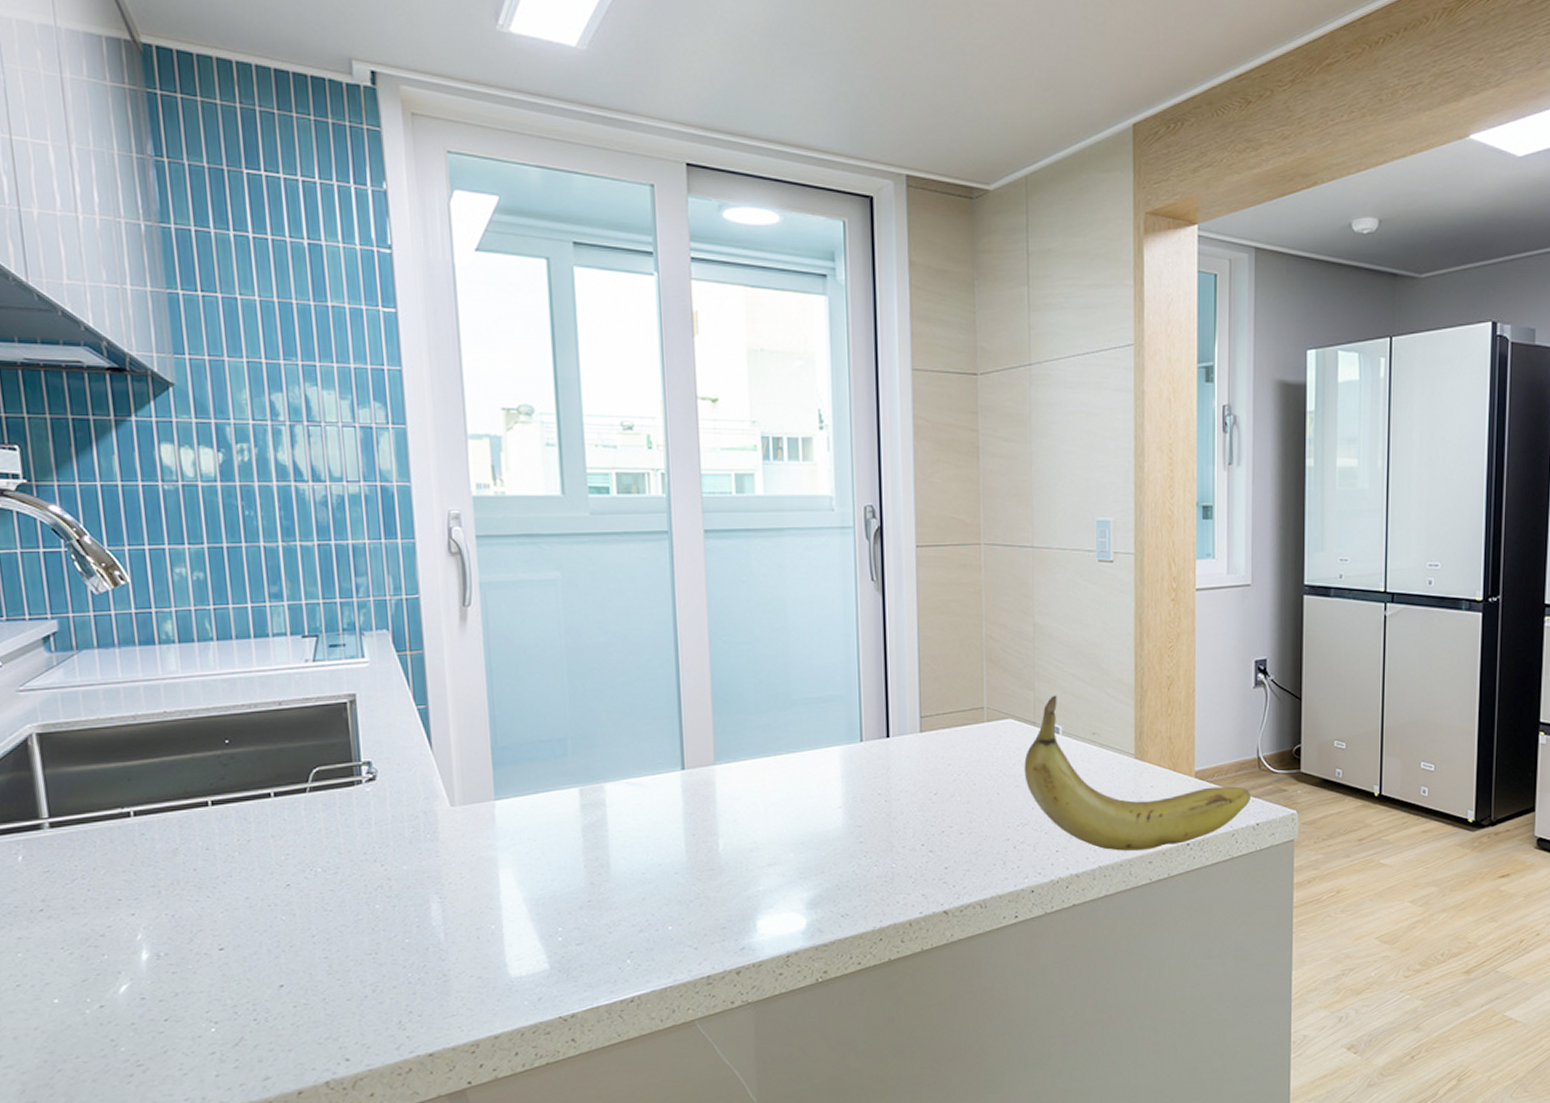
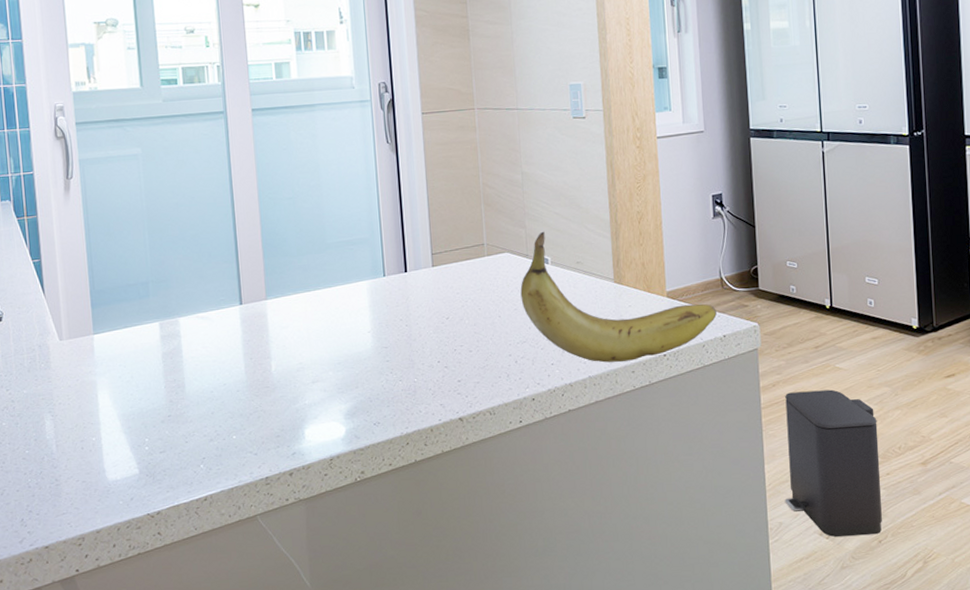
pedal bin: none [1311,888,1420,1052] -> present [785,389,882,537]

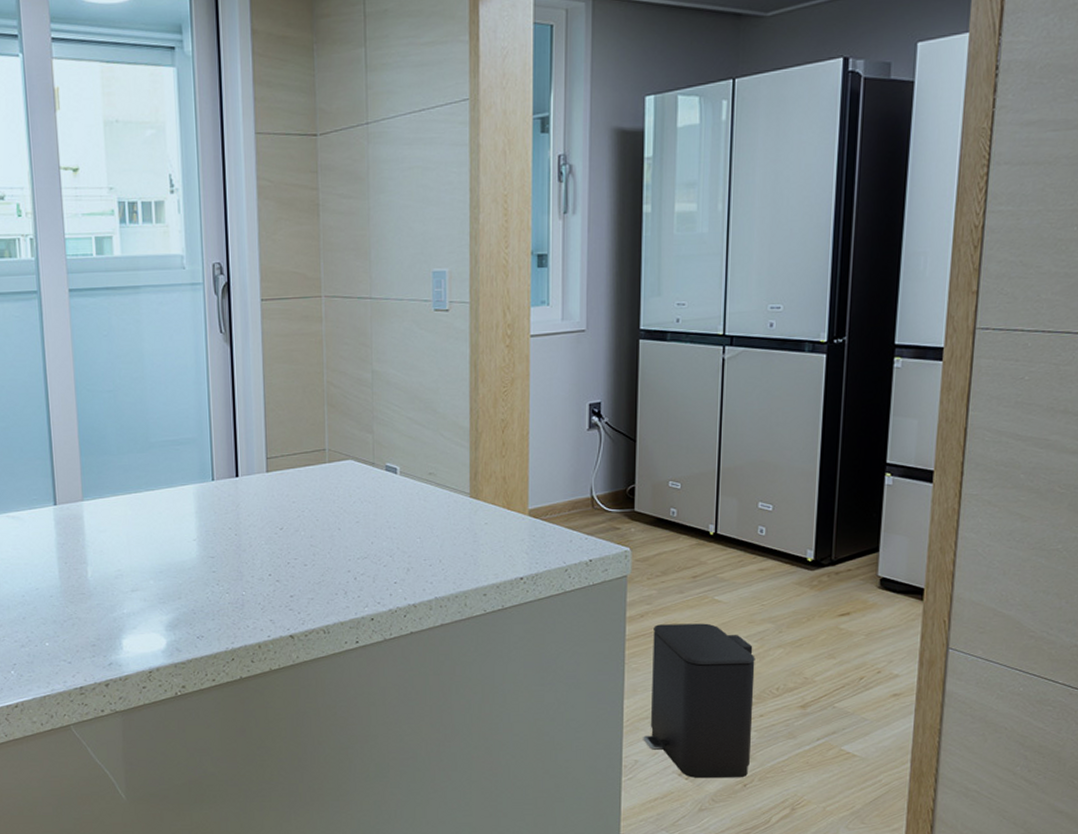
fruit: present [520,231,717,363] -> none [364,437,584,584]

